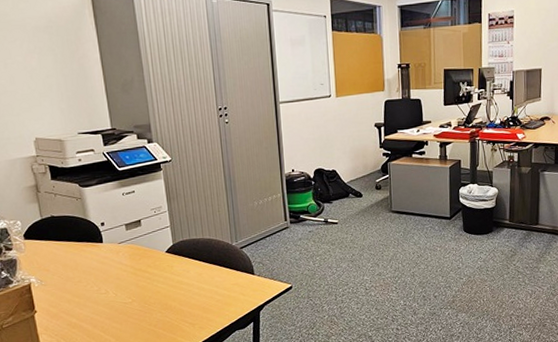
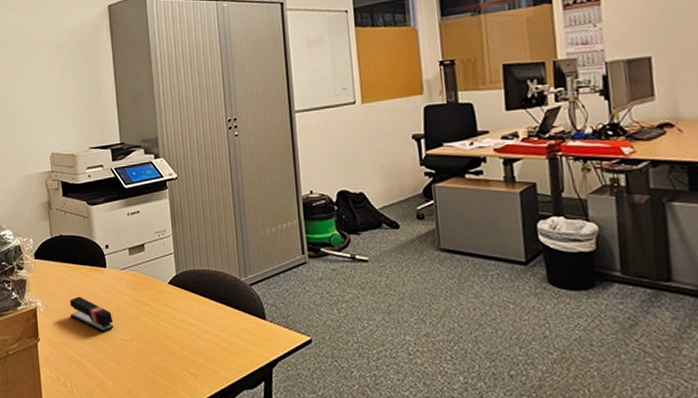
stapler: none [67,270,114,299] -> present [70,296,114,333]

